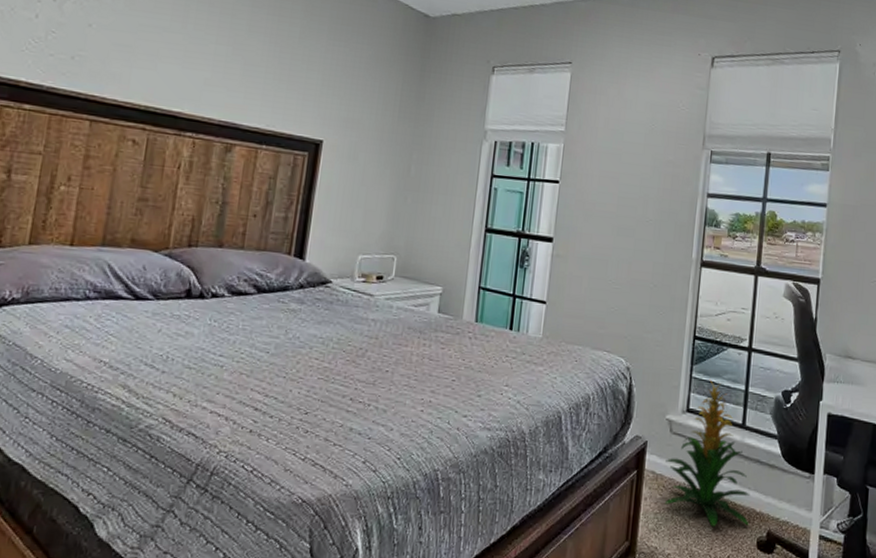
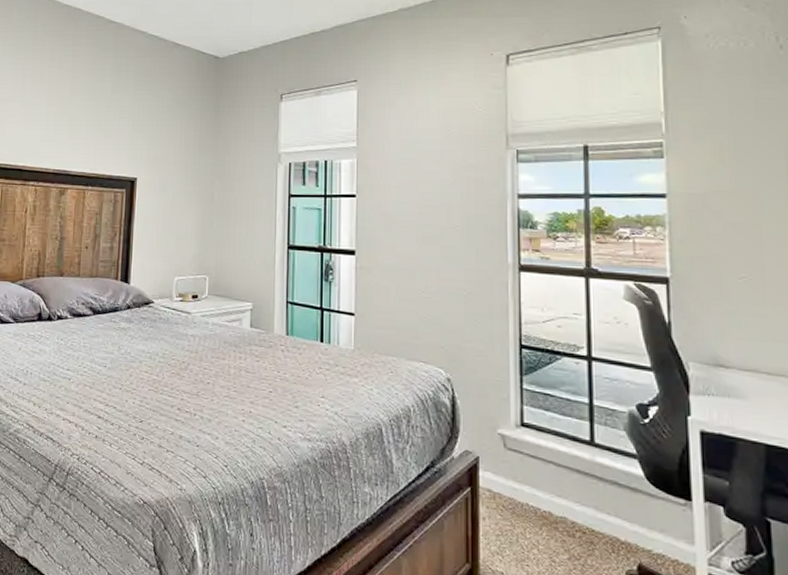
indoor plant: present [664,379,750,527] -> none [502,390,613,557]

